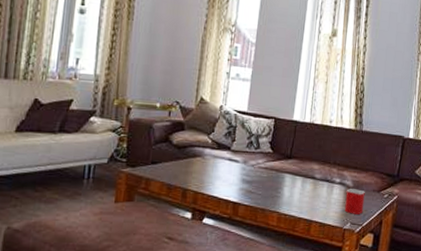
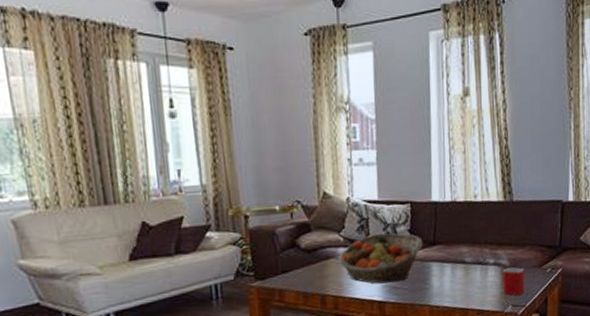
fruit basket: none [204,141,281,187] -> present [338,233,423,284]

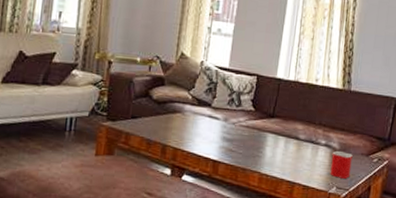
fruit basket: present [338,233,423,284] -> none [184,97,263,146]

